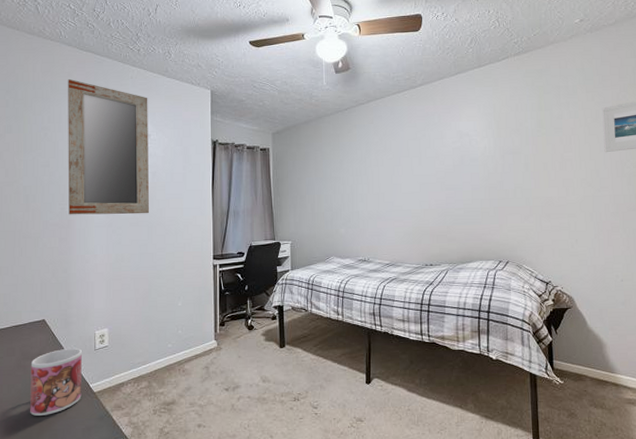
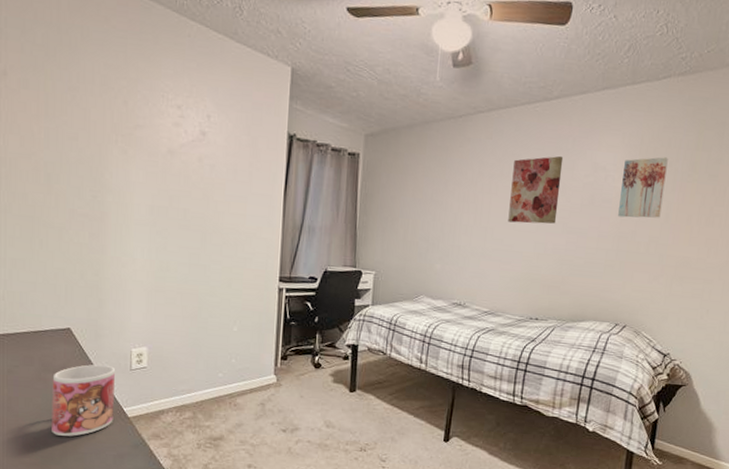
home mirror: present [68,78,150,215] -> none [101,25,210,217]
wall art: none [394,129,435,187] -> present [508,155,564,224]
wall art: none [483,119,521,171] -> present [618,157,668,218]

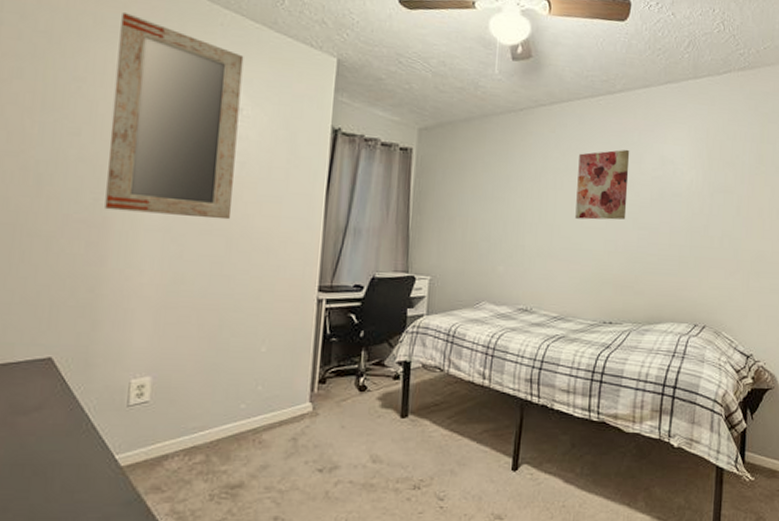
mug: present [52,364,115,437] -> none [15,401,107,497]
home mirror: none [101,25,210,217] -> present [105,11,244,220]
wall art: present [618,157,668,218] -> none [689,149,735,212]

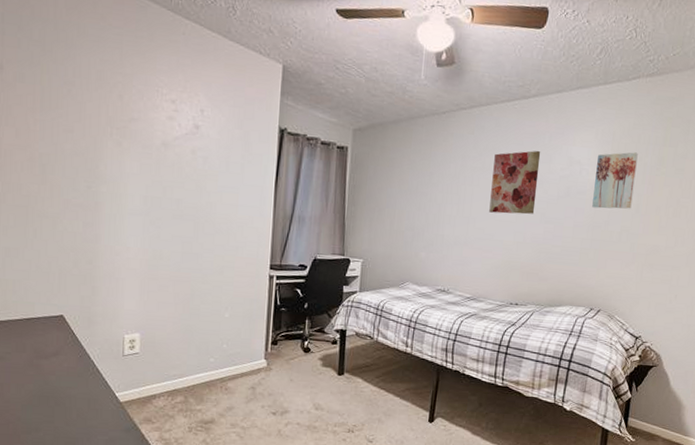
home mirror: present [105,11,244,220] -> none [96,22,203,207]
wall art: none [689,149,735,212] -> present [592,152,638,209]

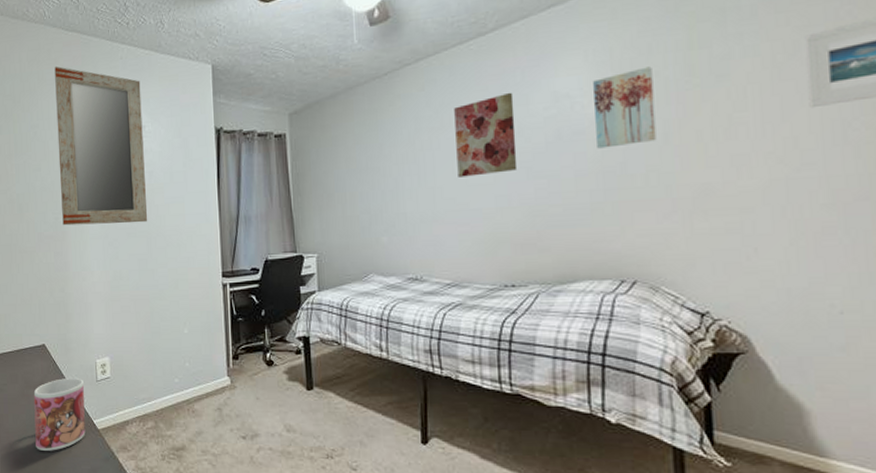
mug: none [43,350,107,422] -> present [33,377,86,451]
home mirror: none [96,22,203,207] -> present [54,66,148,226]

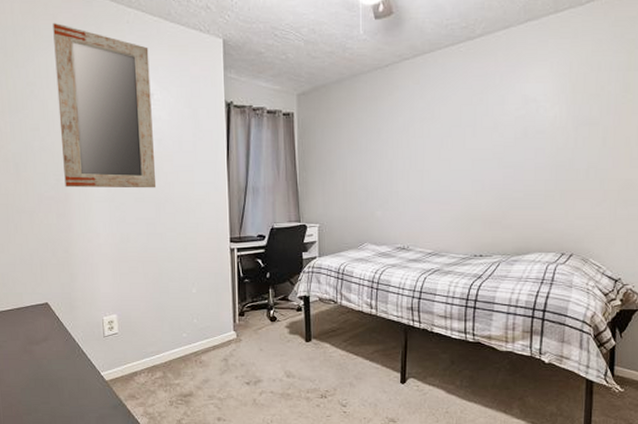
mug: present [33,377,86,451] -> none [36,334,93,402]
wall art: present [454,92,518,177] -> none [443,92,493,163]
wall art: present [593,66,656,149] -> none [553,81,600,146]

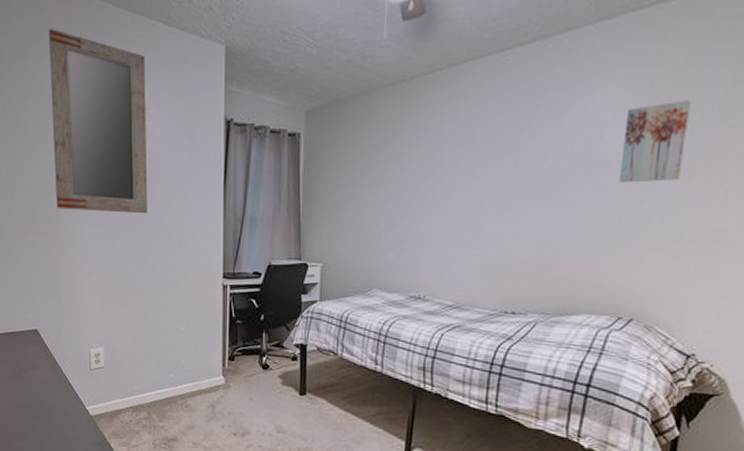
wall art: none [553,81,600,146] -> present [619,100,691,183]

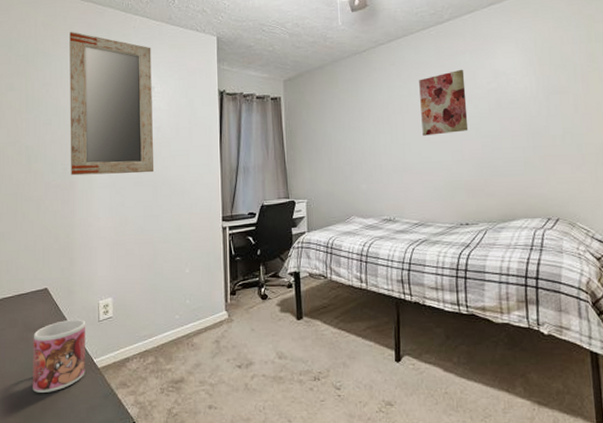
mug: none [25,364,78,432] -> present [33,319,85,393]
wall art: none [474,112,544,199] -> present [419,69,469,136]
wall art: present [619,100,691,183] -> none [523,54,569,115]

